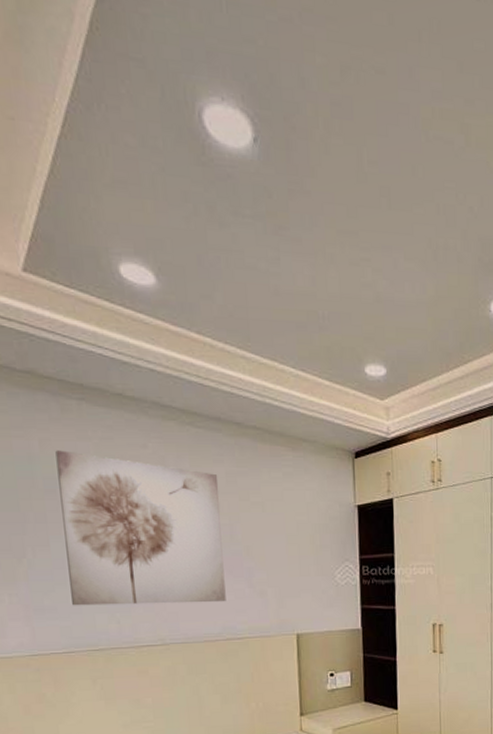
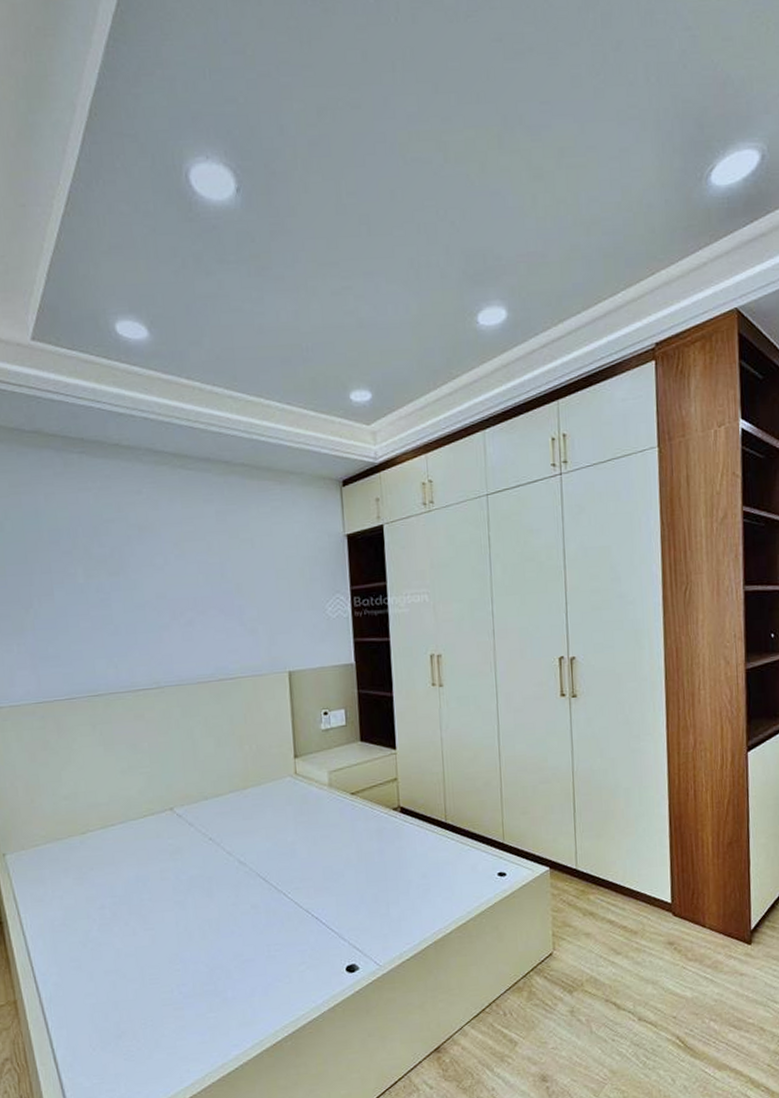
wall art: present [55,450,226,606] -> none [59,502,218,653]

